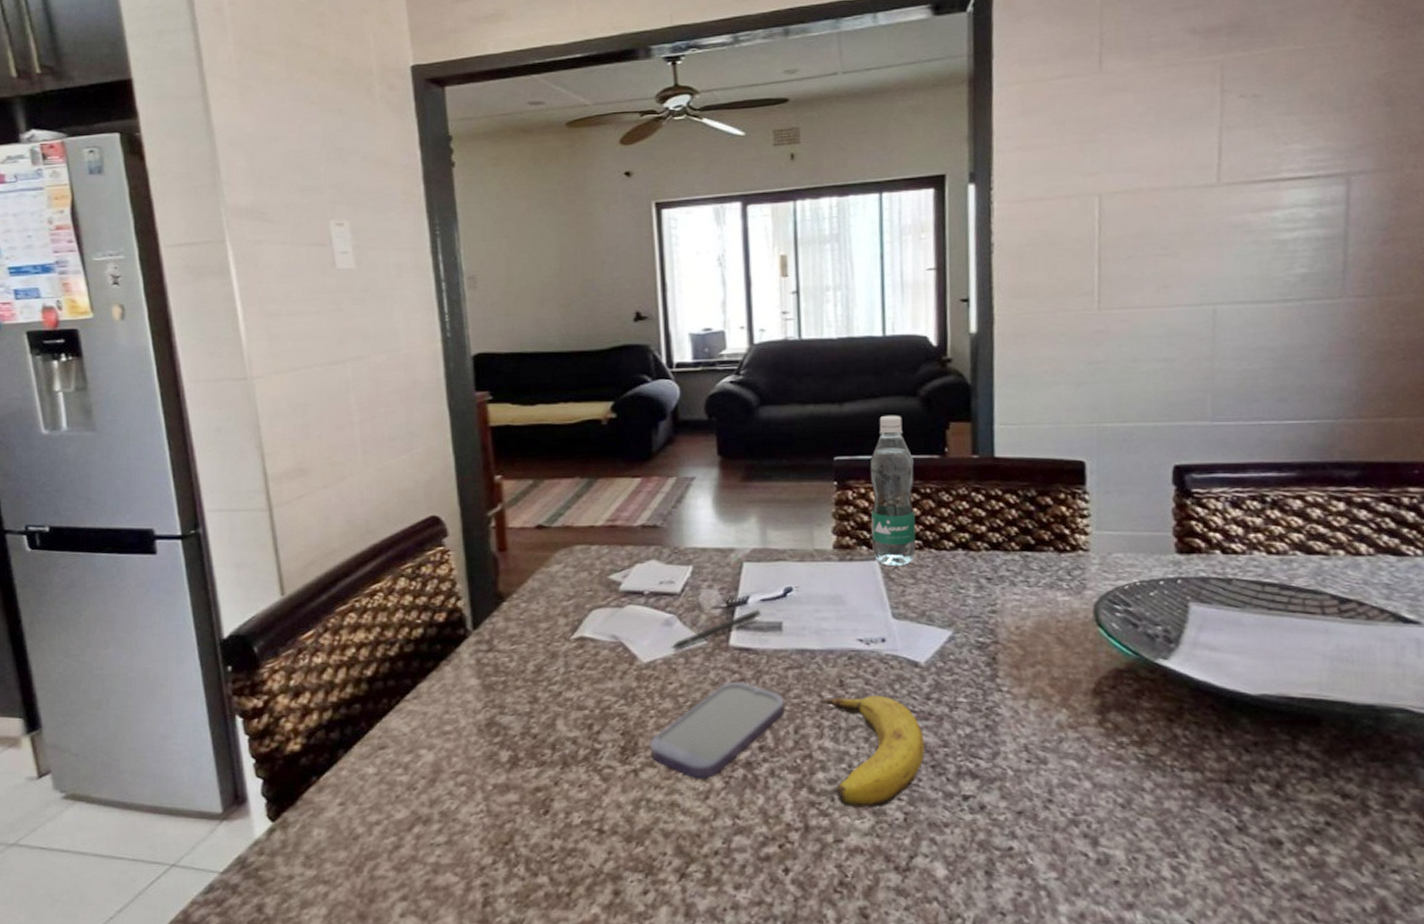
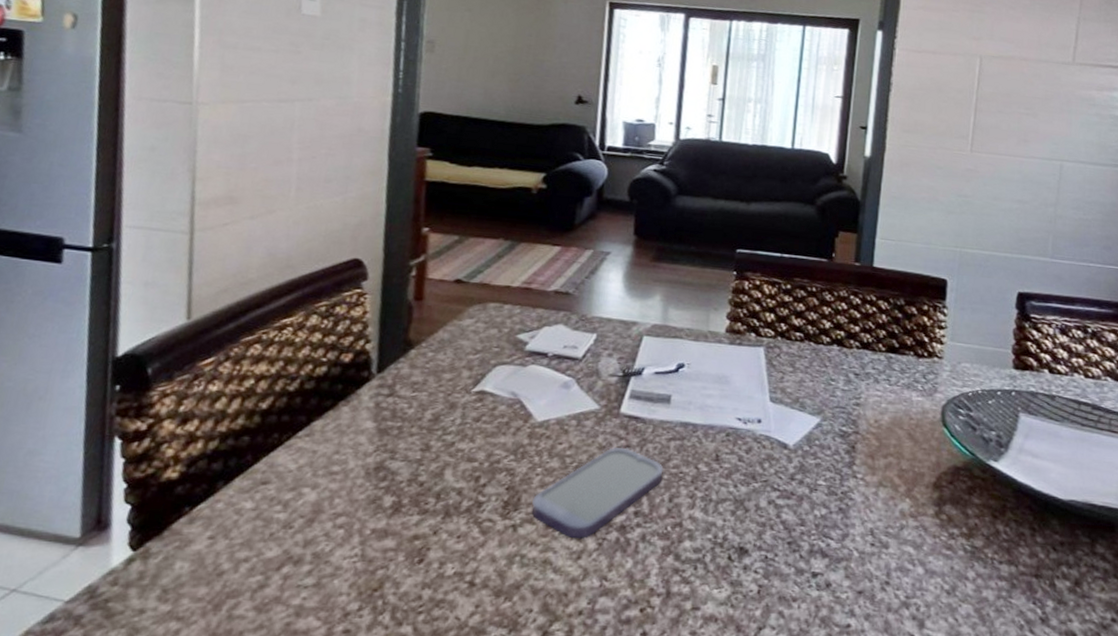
pen: present [671,609,761,649] -> none [565,381,653,411]
banana: present [820,696,925,809] -> none [696,470,785,579]
bottle: present [869,415,916,565] -> none [760,218,805,354]

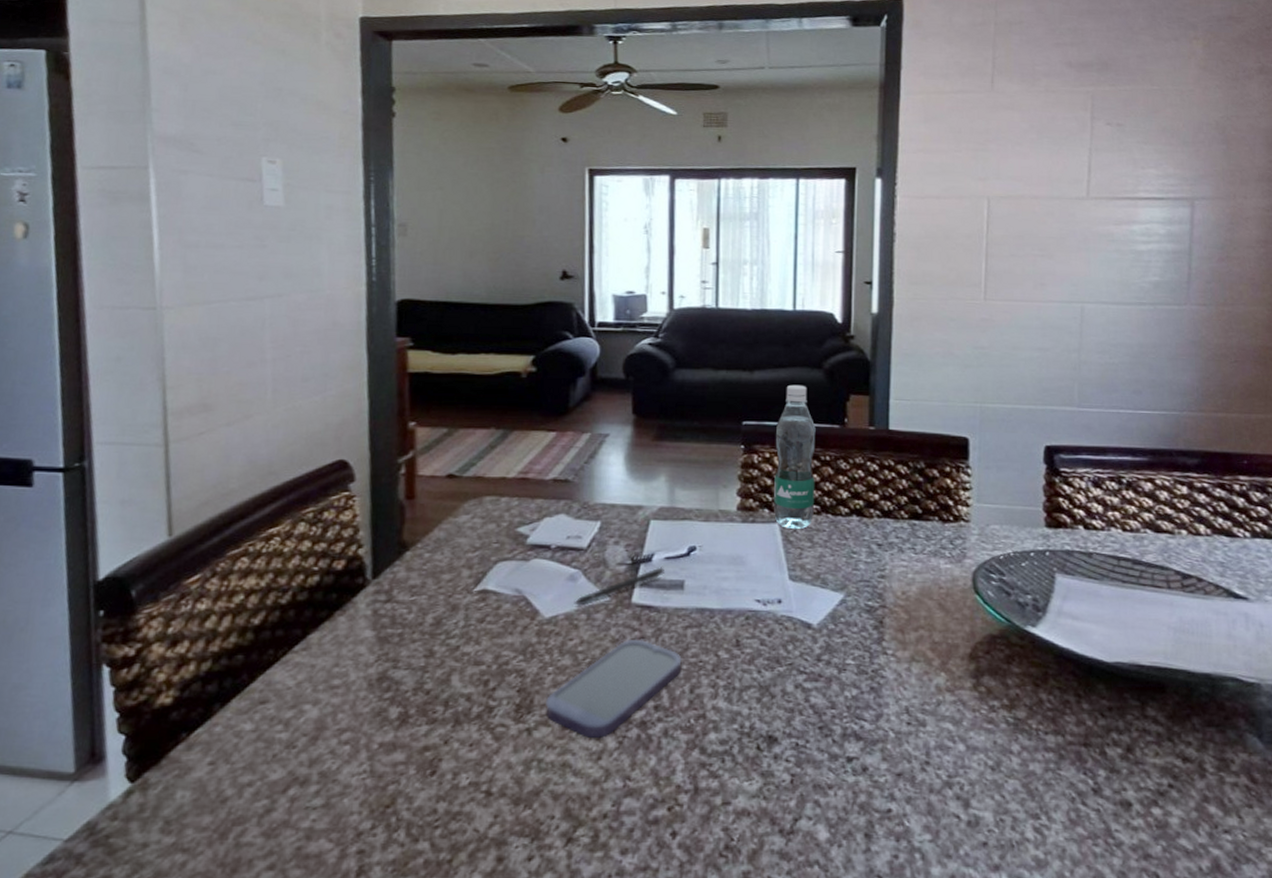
pen: none [565,381,653,411] -> present [573,567,664,605]
bottle: none [760,218,805,354] -> present [773,384,816,529]

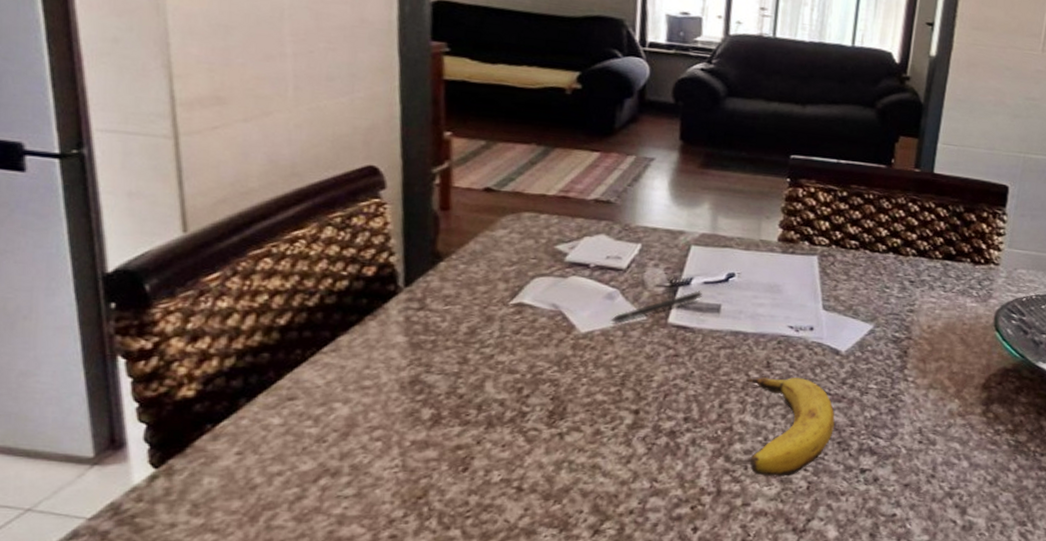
mobile phone: present [545,638,682,739] -> none [578,356,713,445]
banana: none [716,656,813,770] -> present [746,376,835,477]
bottle: present [773,384,816,529] -> none [814,121,863,262]

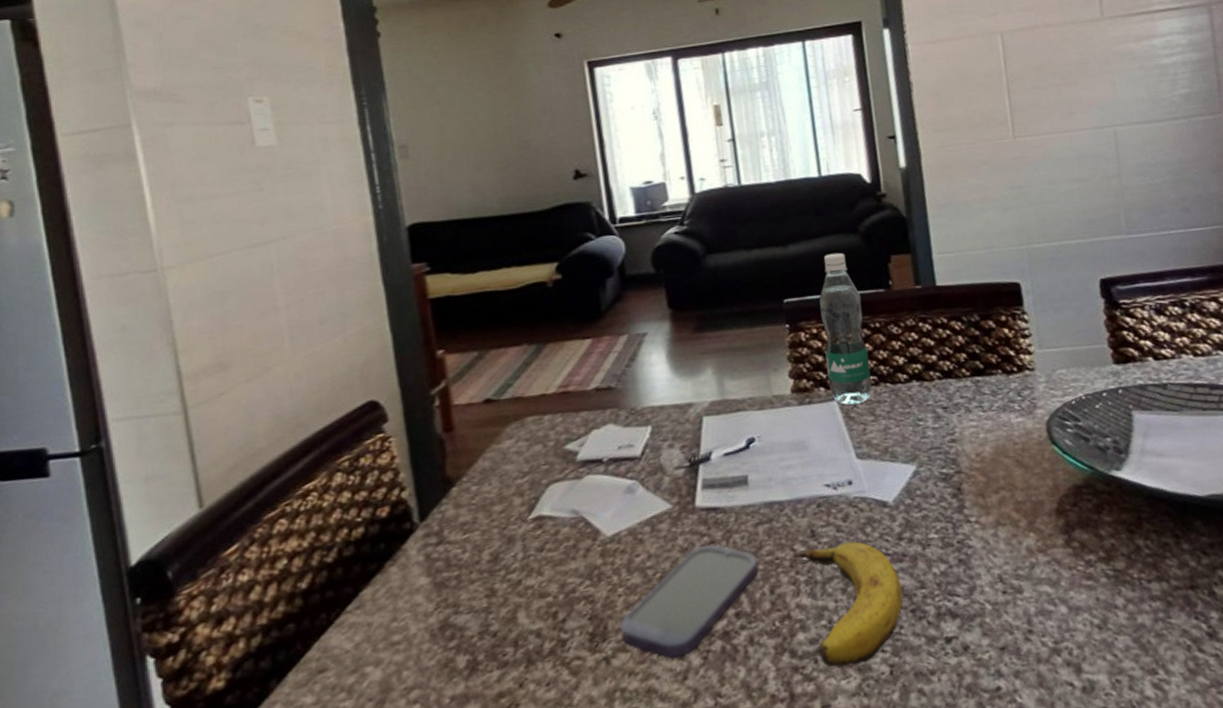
mobile phone: none [578,356,713,445] -> present [619,543,758,660]
pen: present [610,290,702,322] -> none [635,464,725,518]
bottle: none [814,121,863,262] -> present [818,252,872,405]

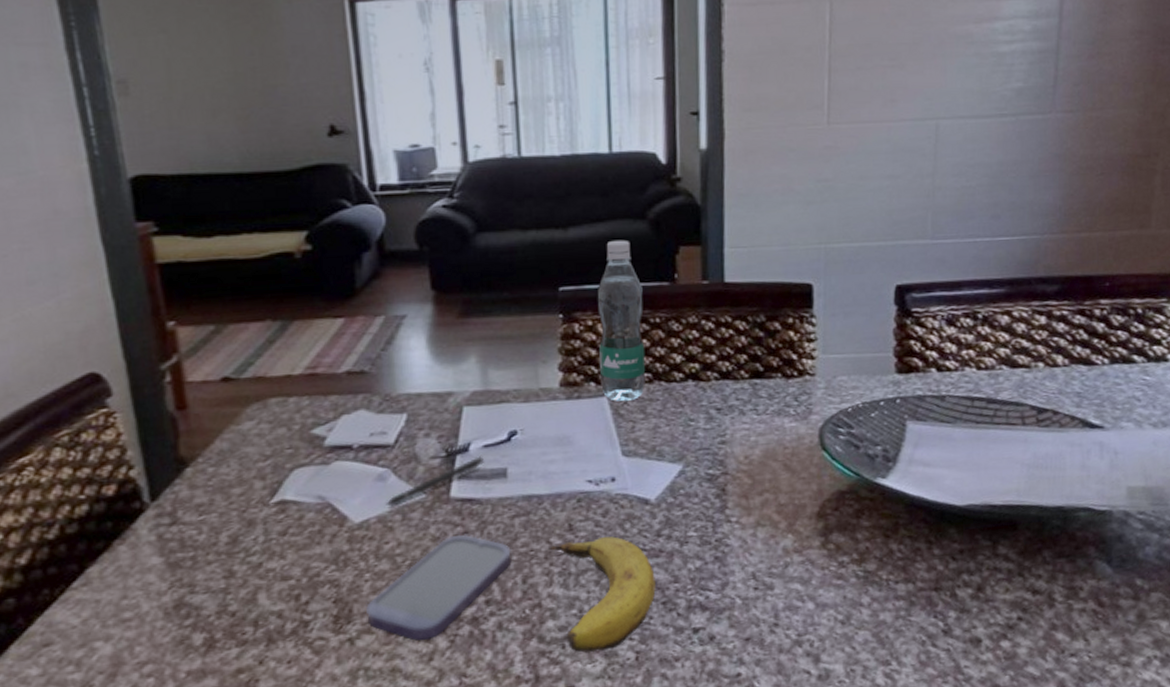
pen: none [635,464,725,518] -> present [385,456,484,506]

